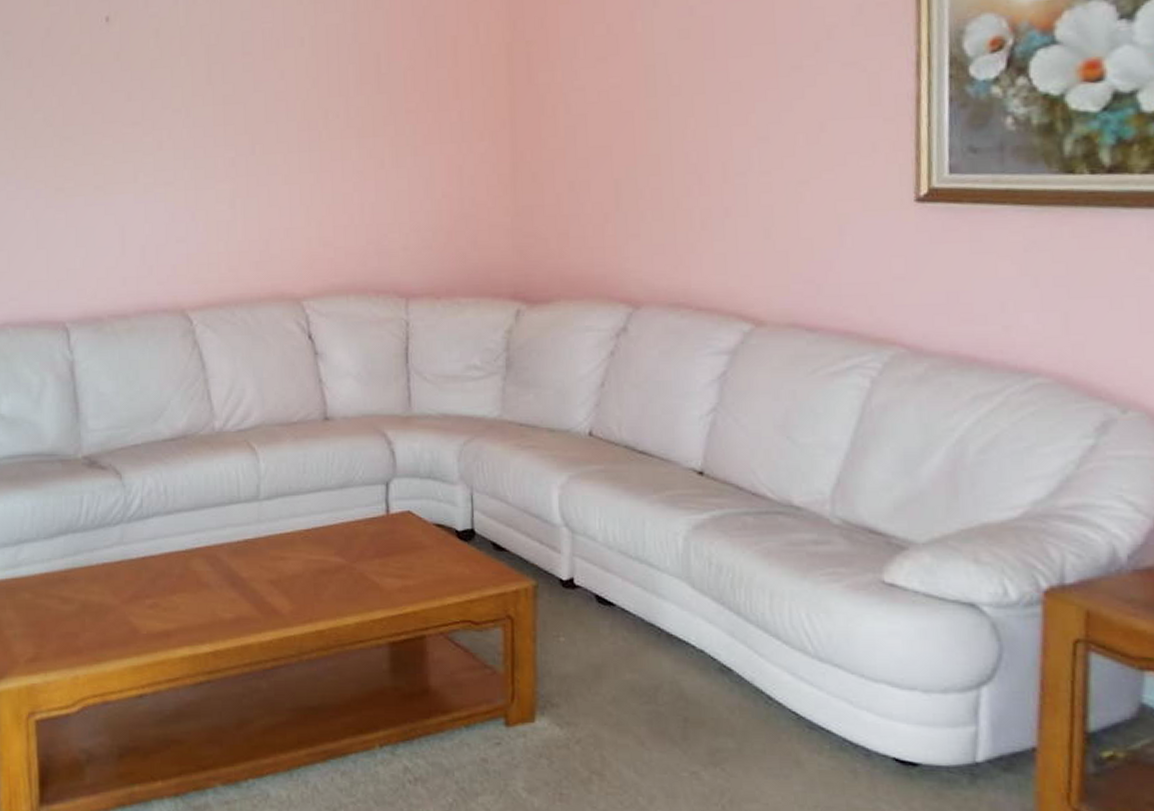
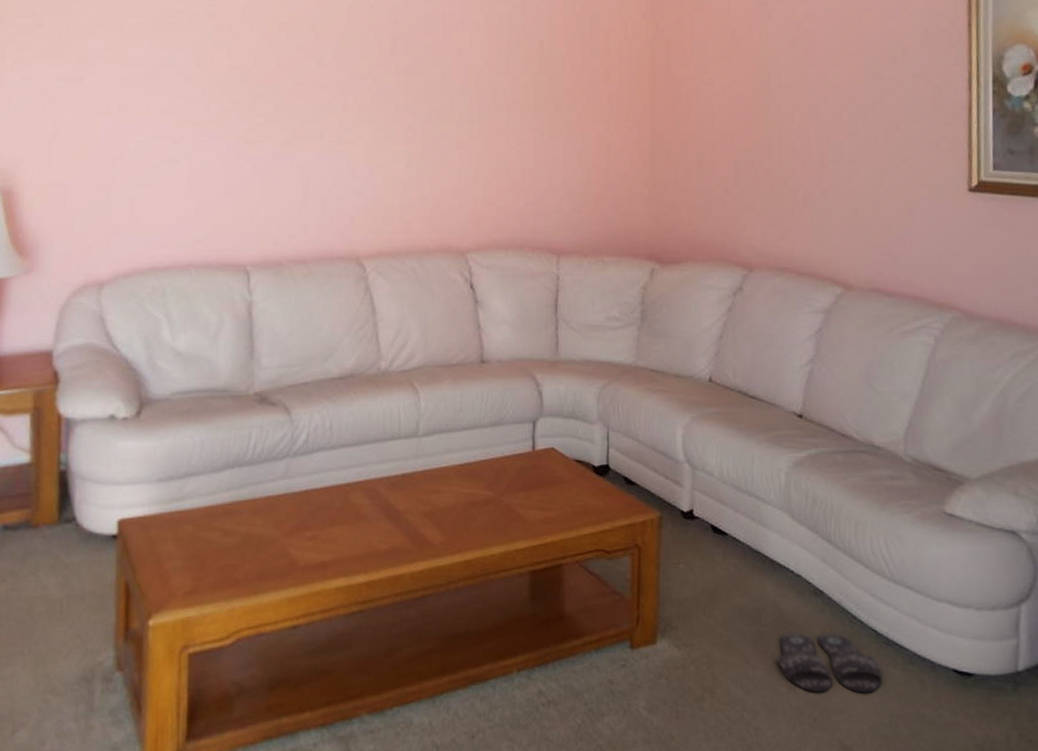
slippers: none [676,711,805,782] -> present [777,631,883,694]

